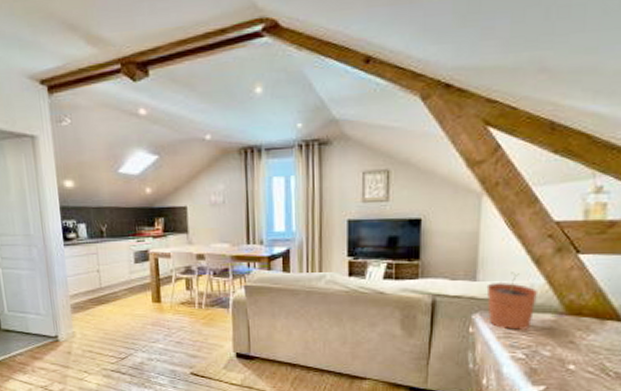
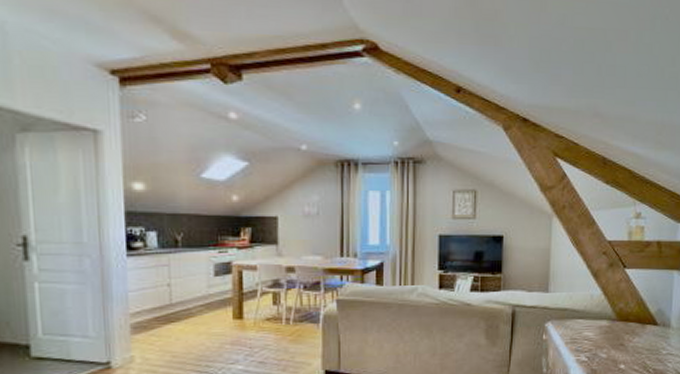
plant pot: present [486,272,537,330] -> none [556,284,596,336]

